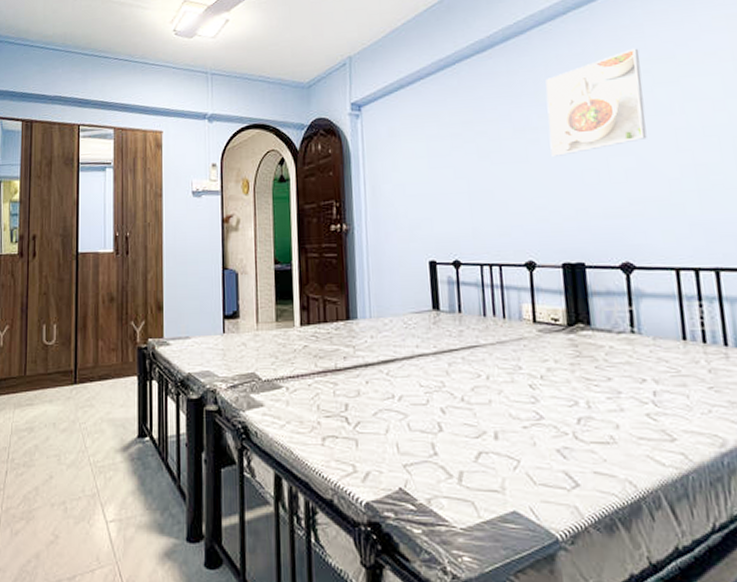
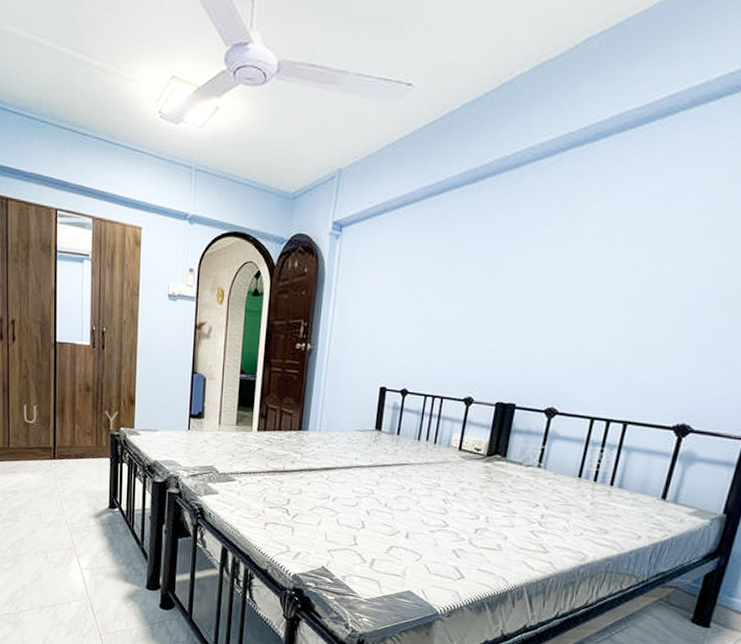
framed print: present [545,48,647,157] -> none [512,199,625,302]

